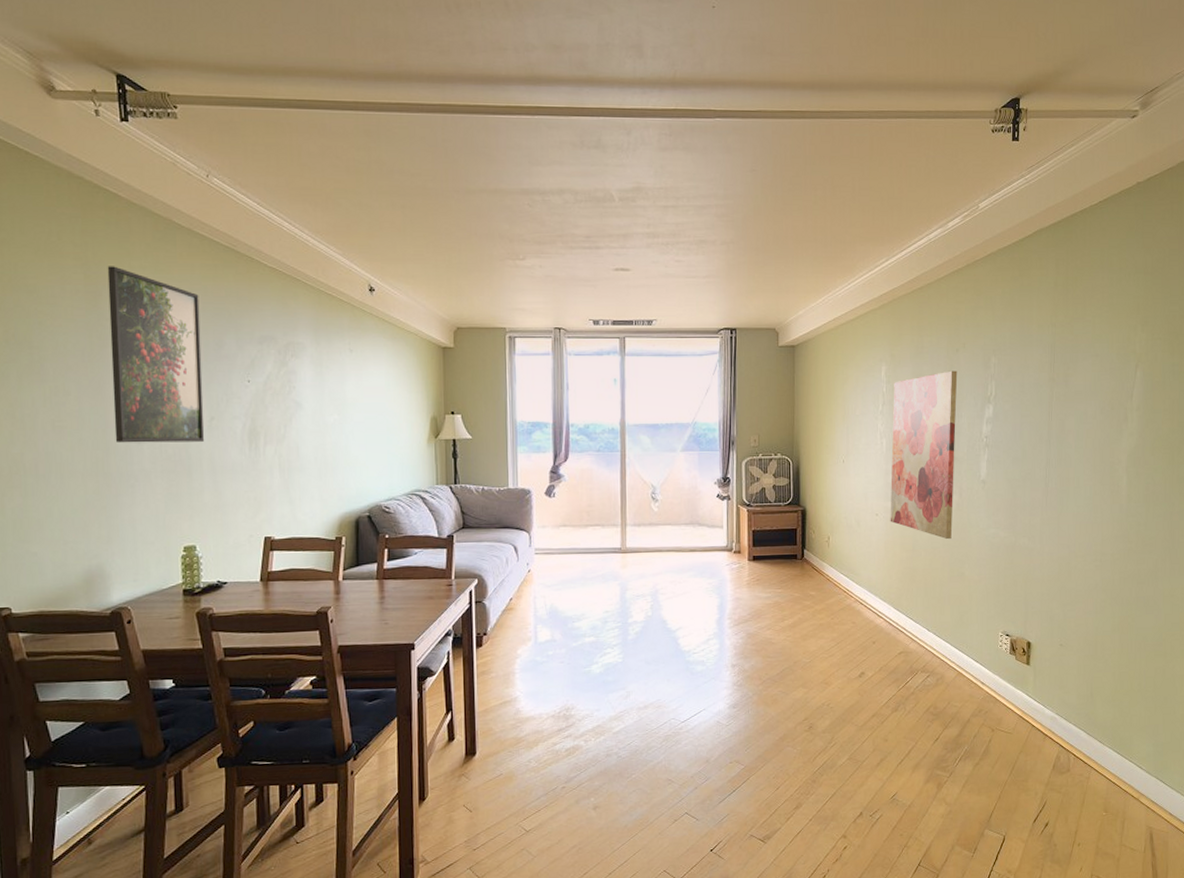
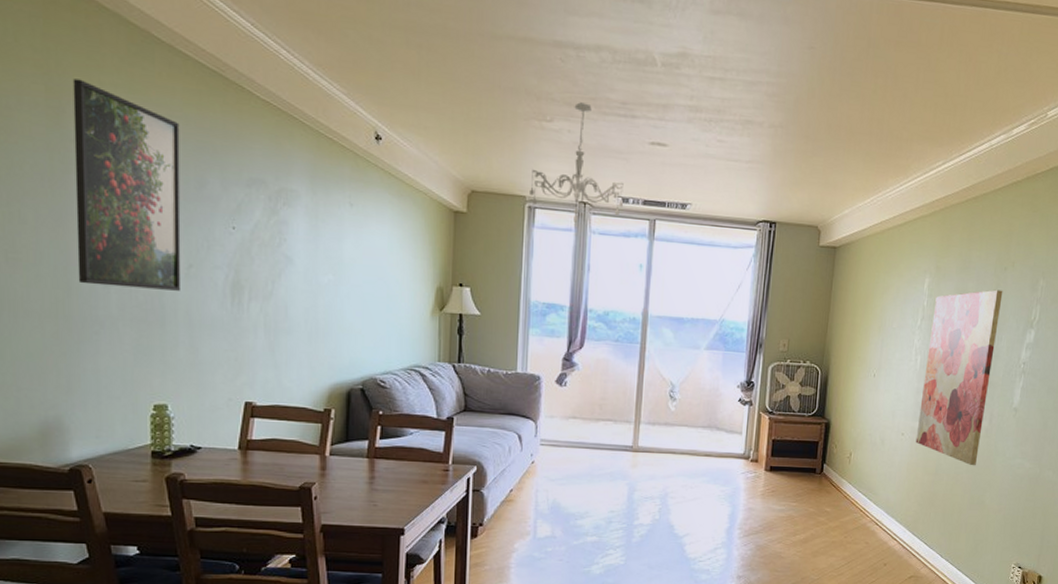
chandelier: none [509,240,594,347] -> present [530,102,624,223]

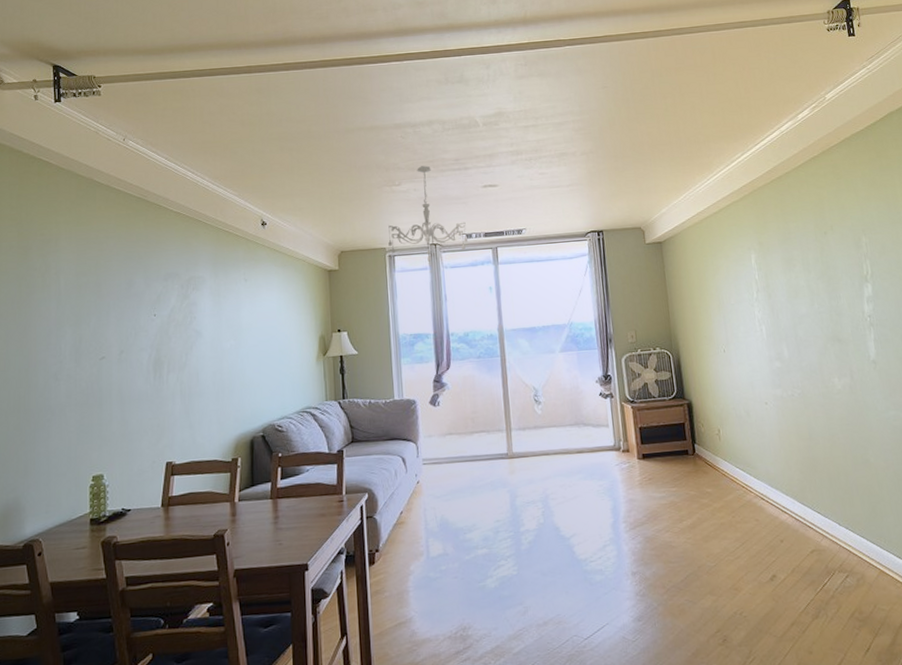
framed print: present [72,78,182,291] -> none [36,223,115,381]
wall art: present [915,289,1003,466] -> none [765,252,850,425]

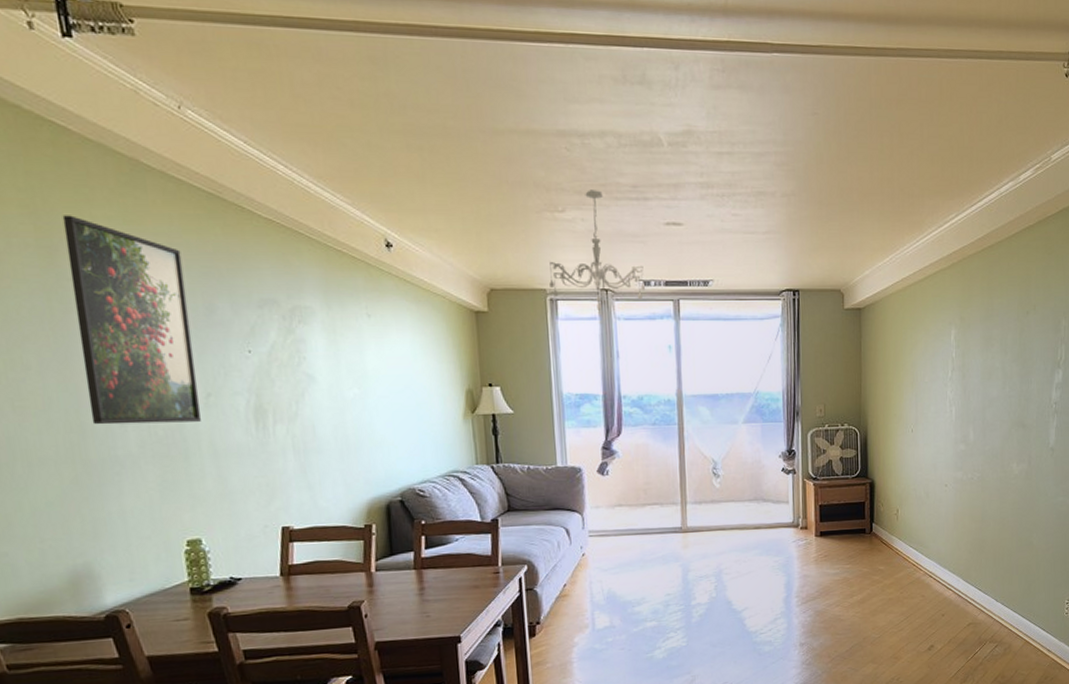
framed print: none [36,223,115,381] -> present [62,215,202,425]

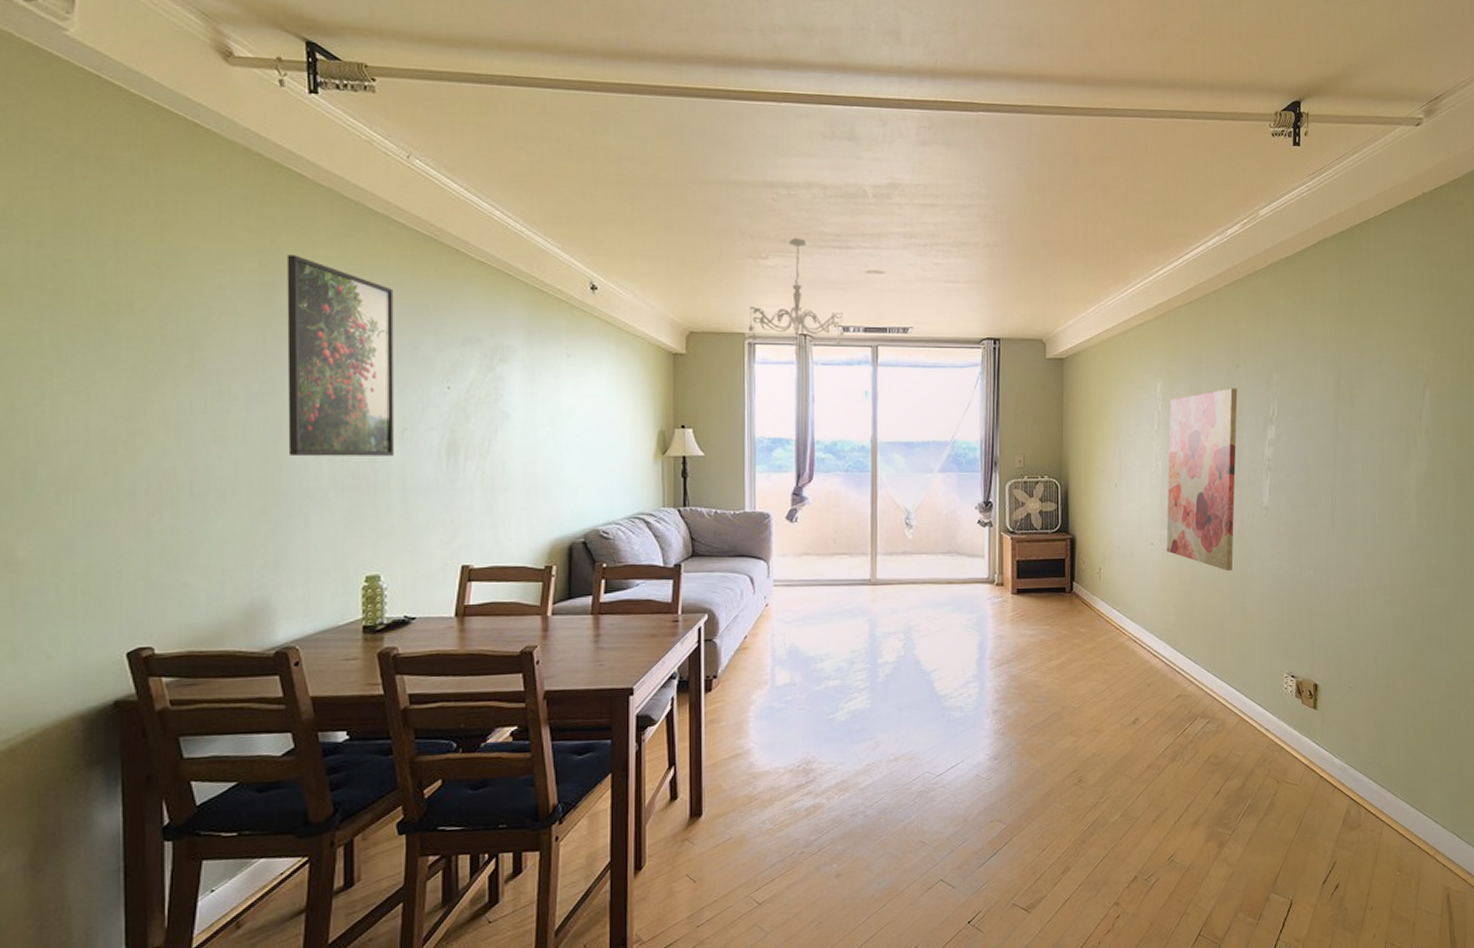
wall art: none [959,334,1028,509] -> present [1166,388,1238,572]

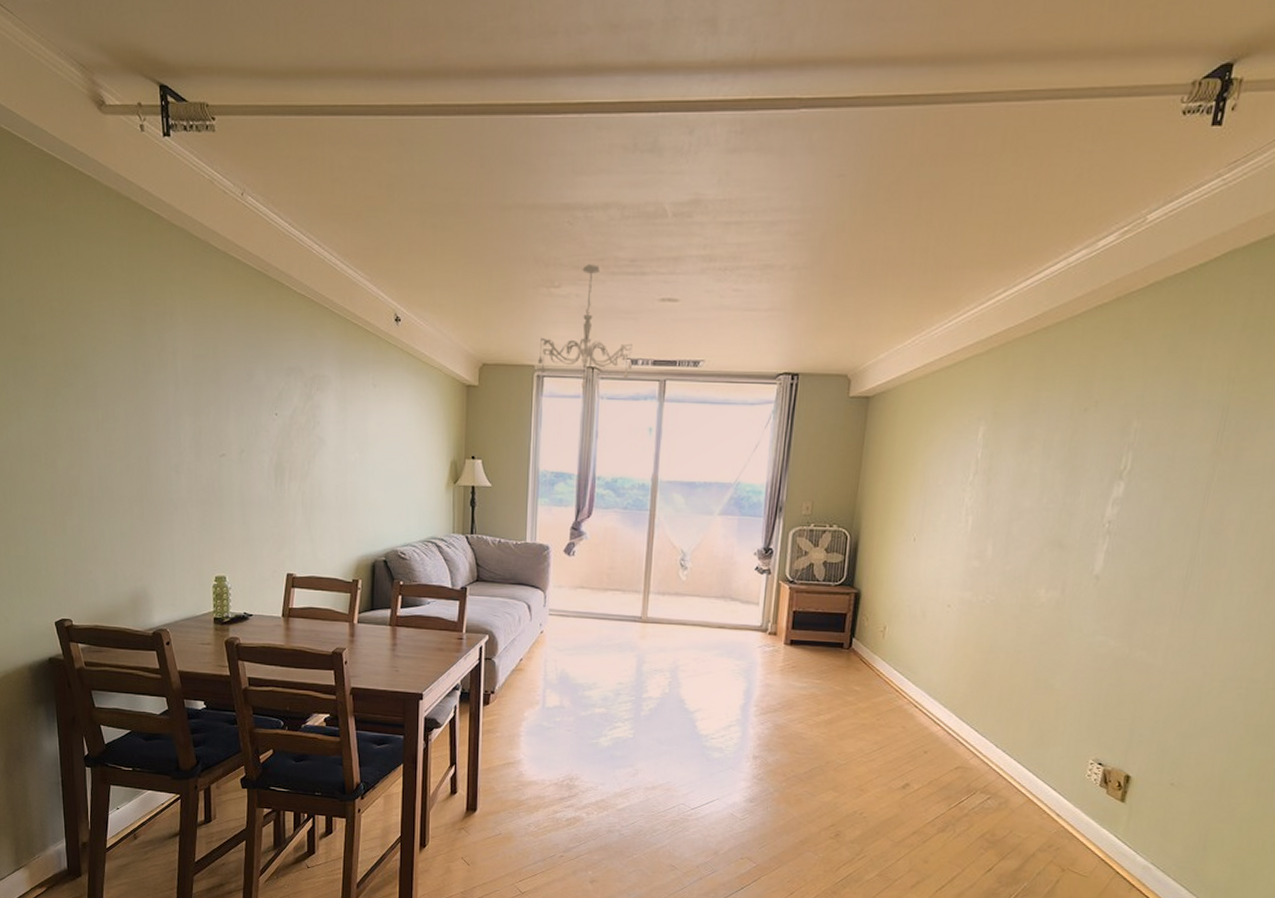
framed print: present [286,254,395,457] -> none [151,291,235,474]
wall art: present [1166,388,1238,572] -> none [965,435,1082,644]

